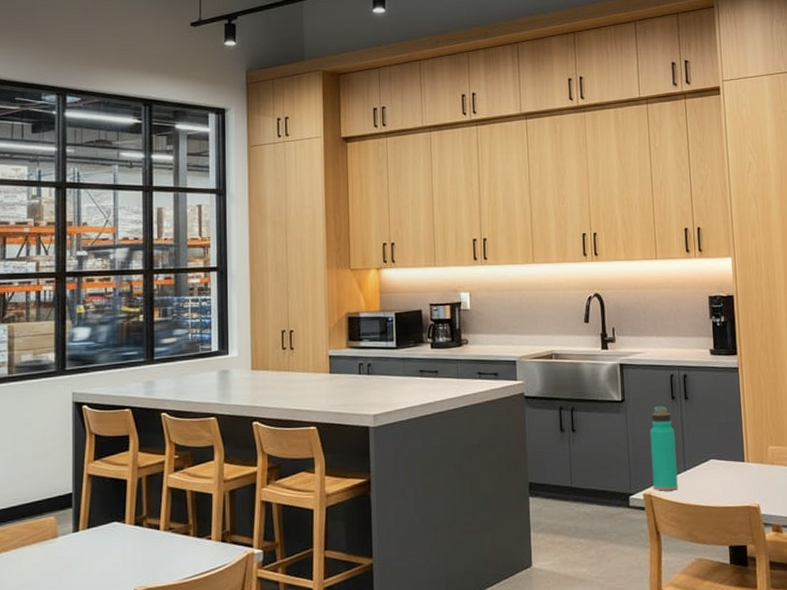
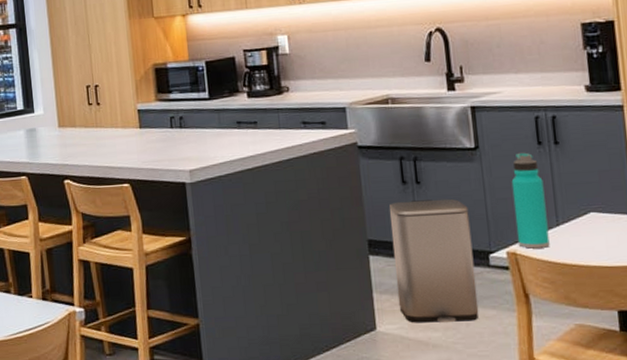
pedal bin: none [548,445,619,560] -> present [388,198,479,323]

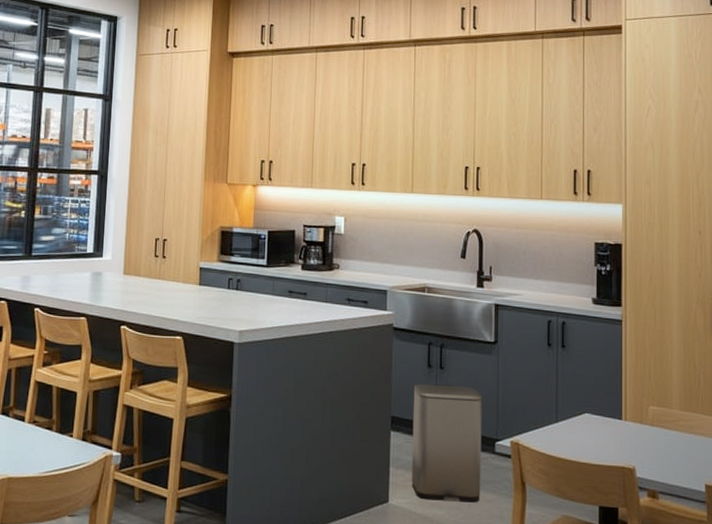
water bottle: present [511,152,550,249] -> none [521,351,549,441]

